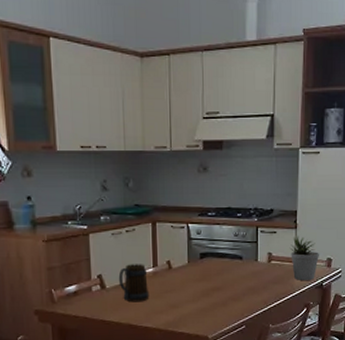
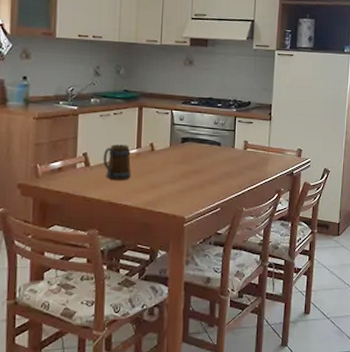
potted plant: present [289,234,319,281] -> none [264,125,291,169]

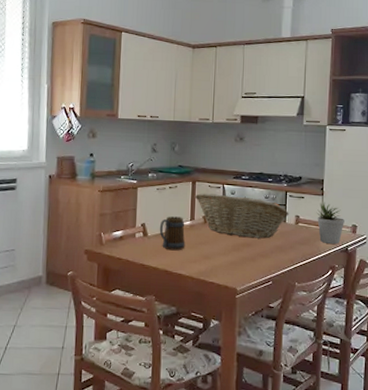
fruit basket: none [141,118,238,165] -> present [194,192,289,239]
potted plant: none [264,125,291,169] -> present [316,200,344,245]

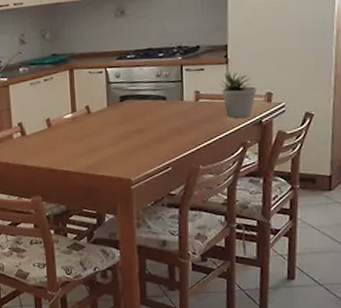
mug: present [159,216,186,251] -> none [38,110,69,148]
fruit basket: present [194,192,289,239] -> none [73,78,187,124]

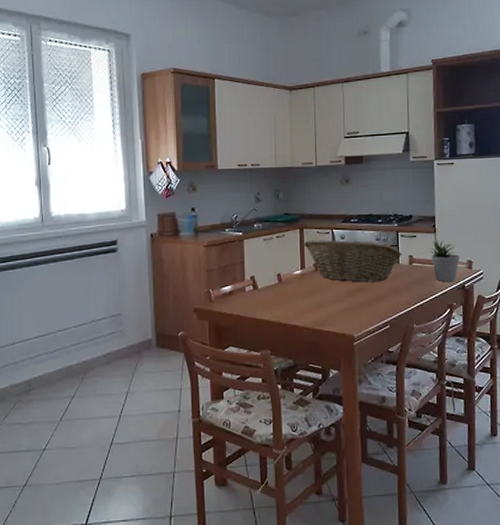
fruit basket: none [73,78,187,124] -> present [303,239,402,283]

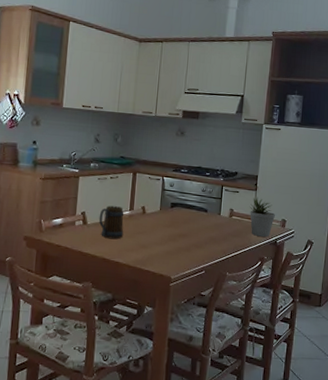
mug: none [269,266,298,302] -> present [98,206,124,240]
fruit basket: present [303,239,402,283] -> none [134,183,224,230]

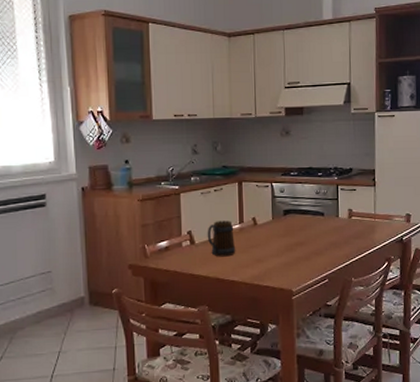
potted plant: present [249,195,275,238] -> none [369,191,398,236]

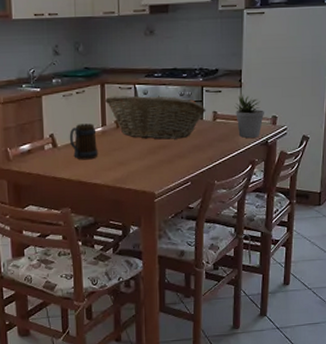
fruit basket: none [242,192,341,237] -> present [104,95,206,140]
potted plant: none [369,191,398,236] -> present [234,93,264,139]

